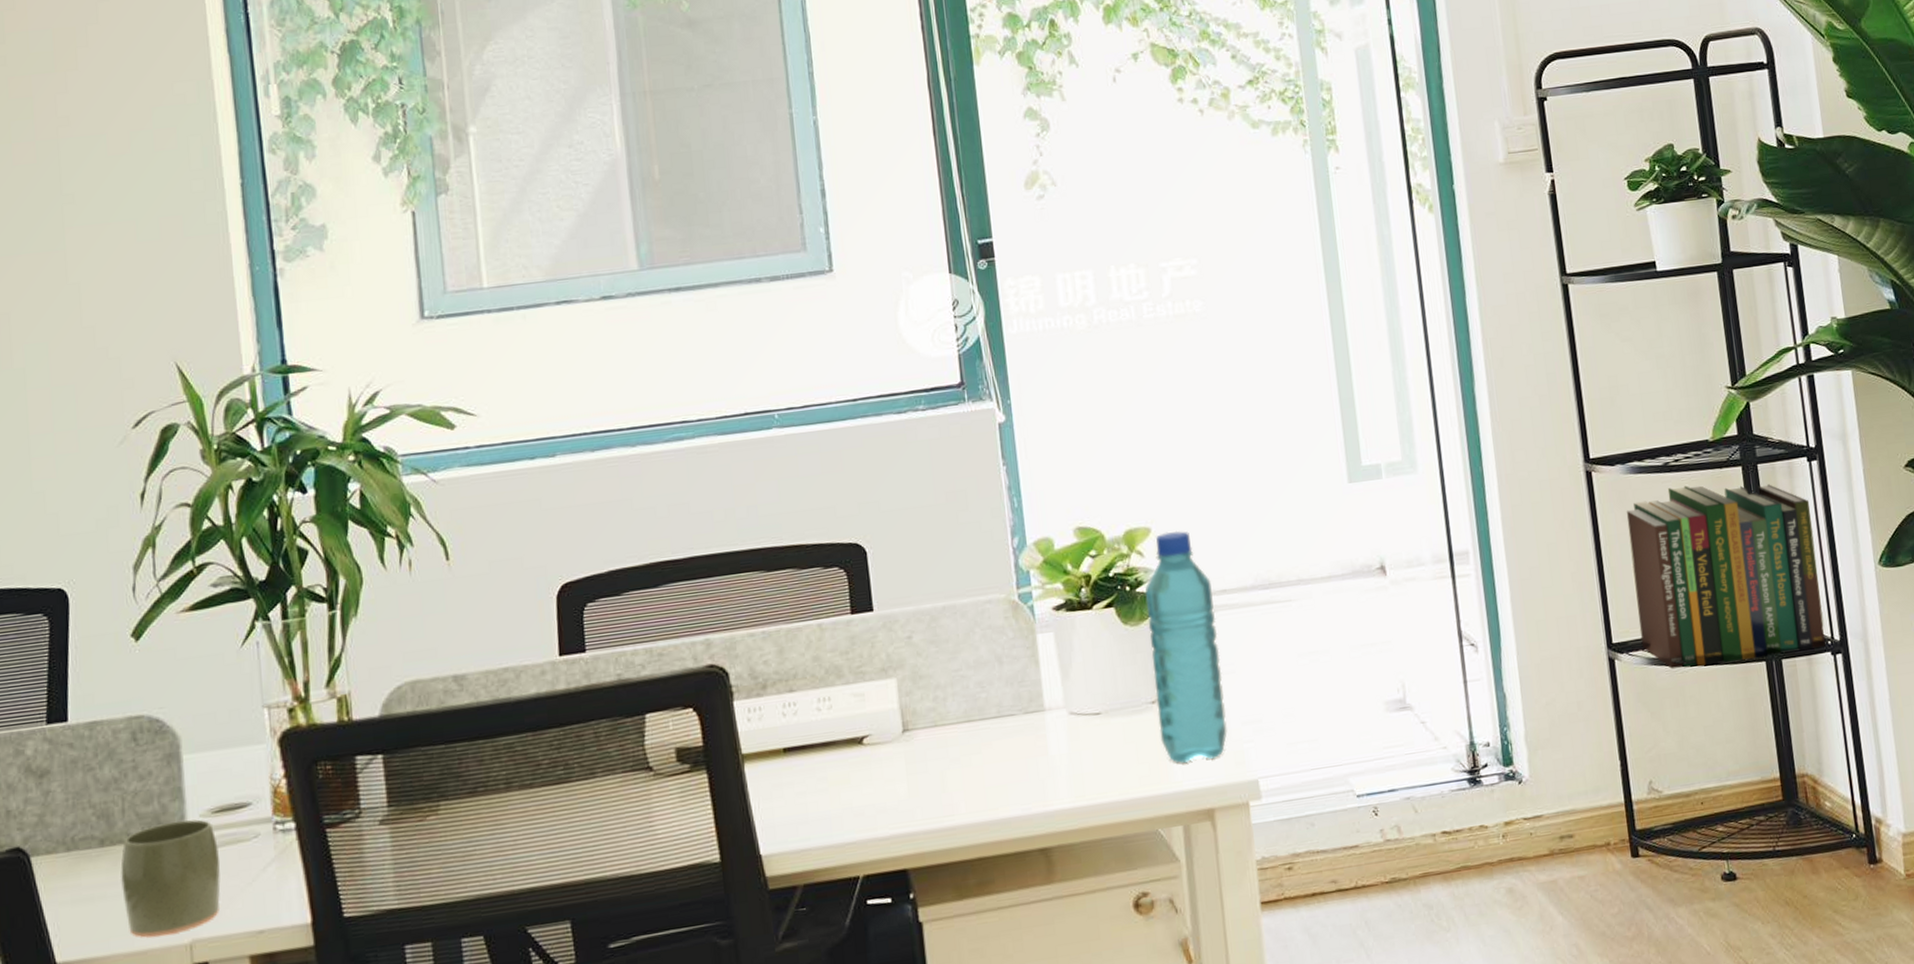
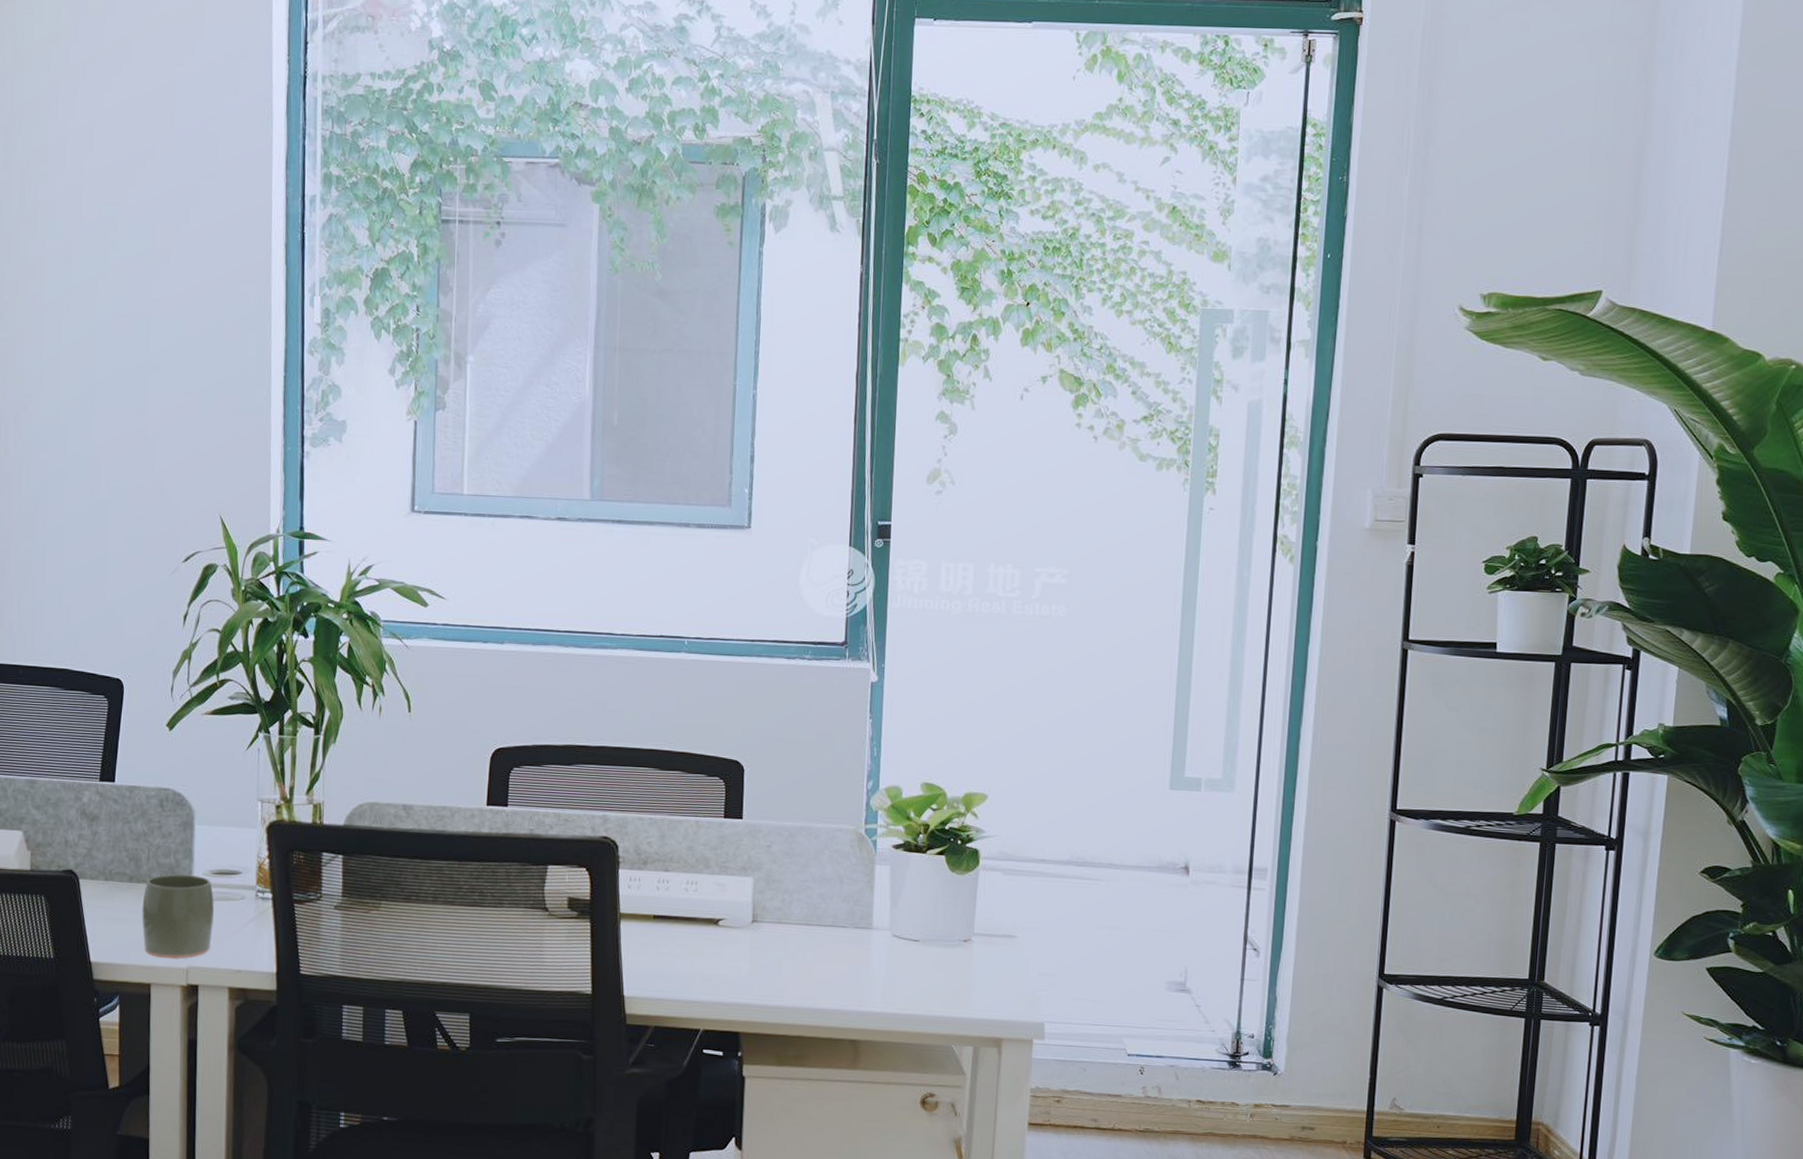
water bottle: present [1144,530,1227,763] -> none [966,801,1032,998]
books: present [1626,484,1826,670] -> none [1411,849,1598,1018]

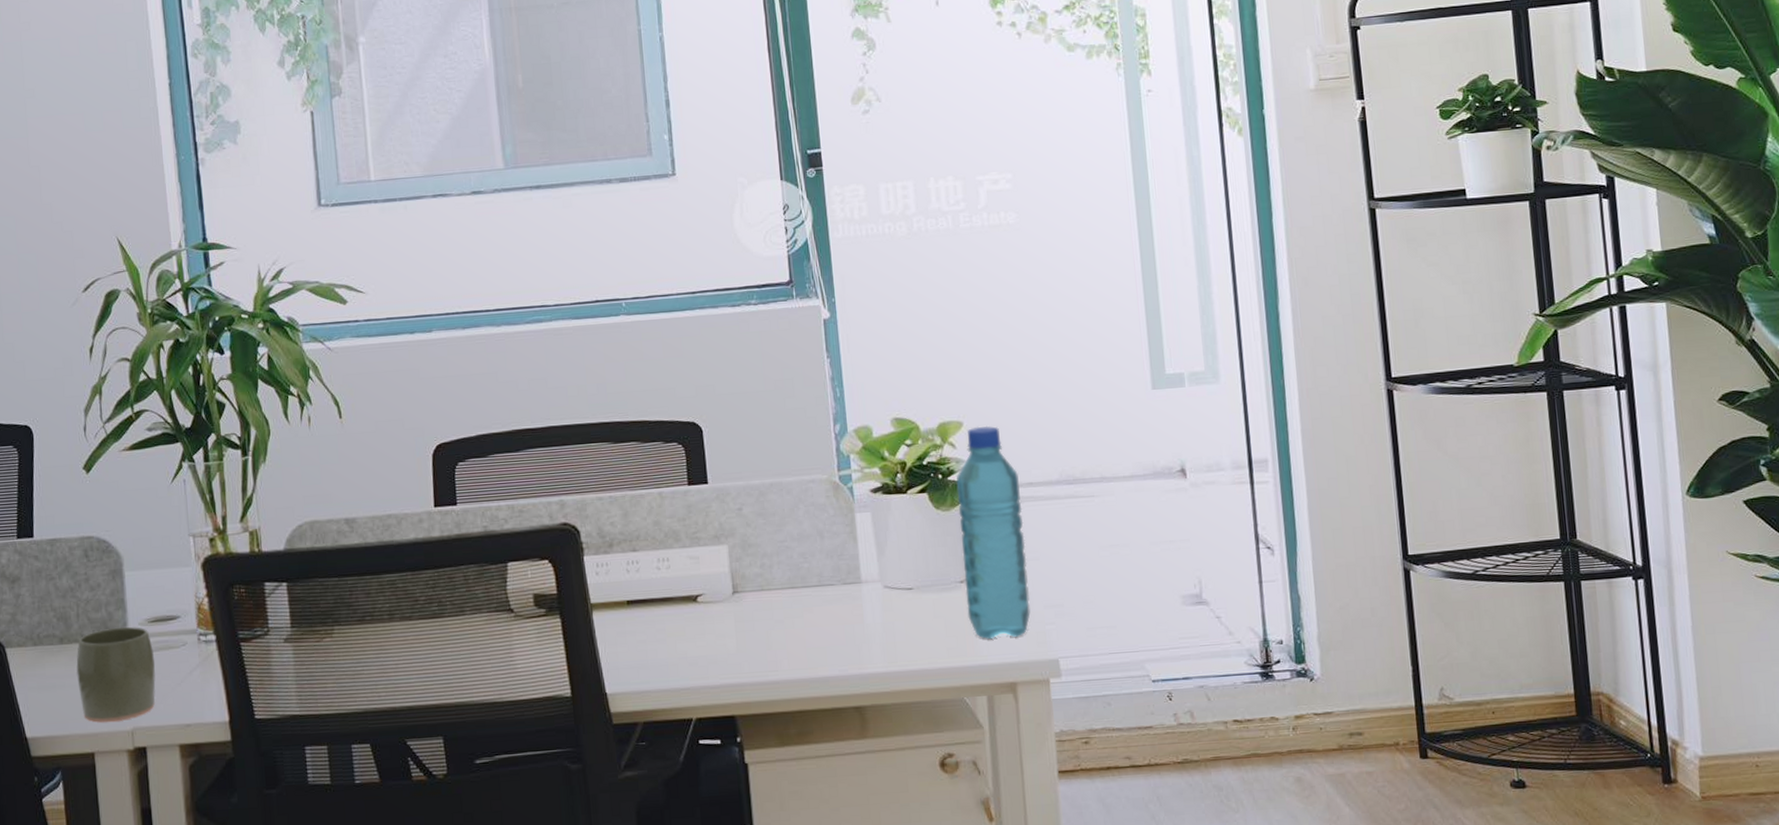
water bottle: none [966,801,1032,998] -> present [956,425,1031,639]

